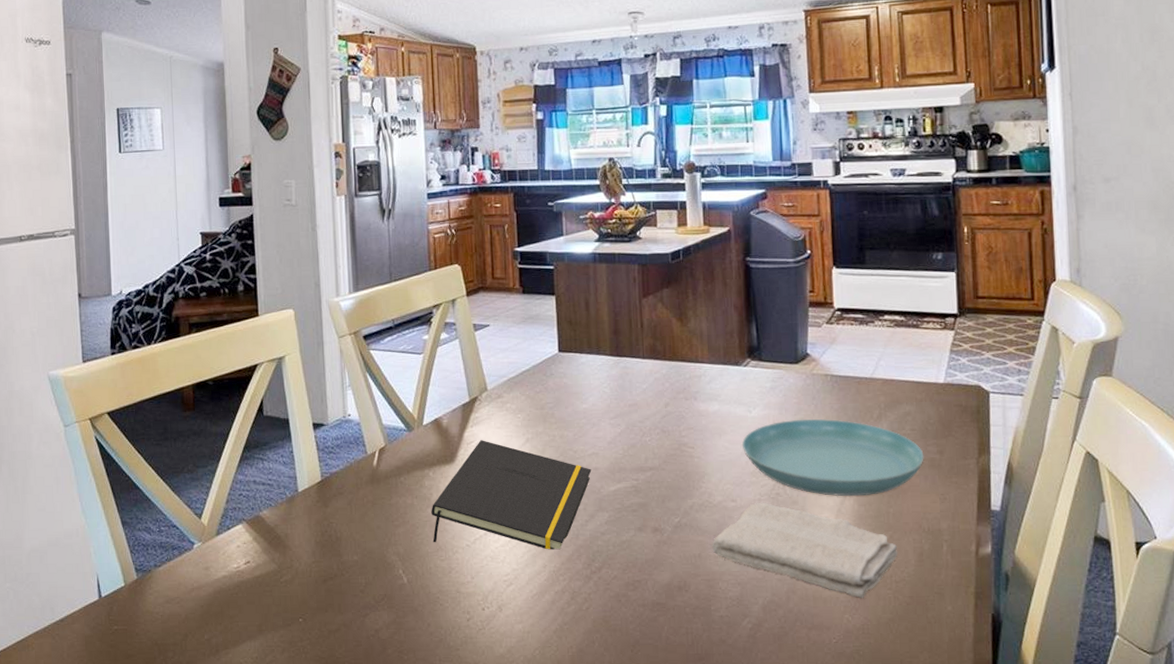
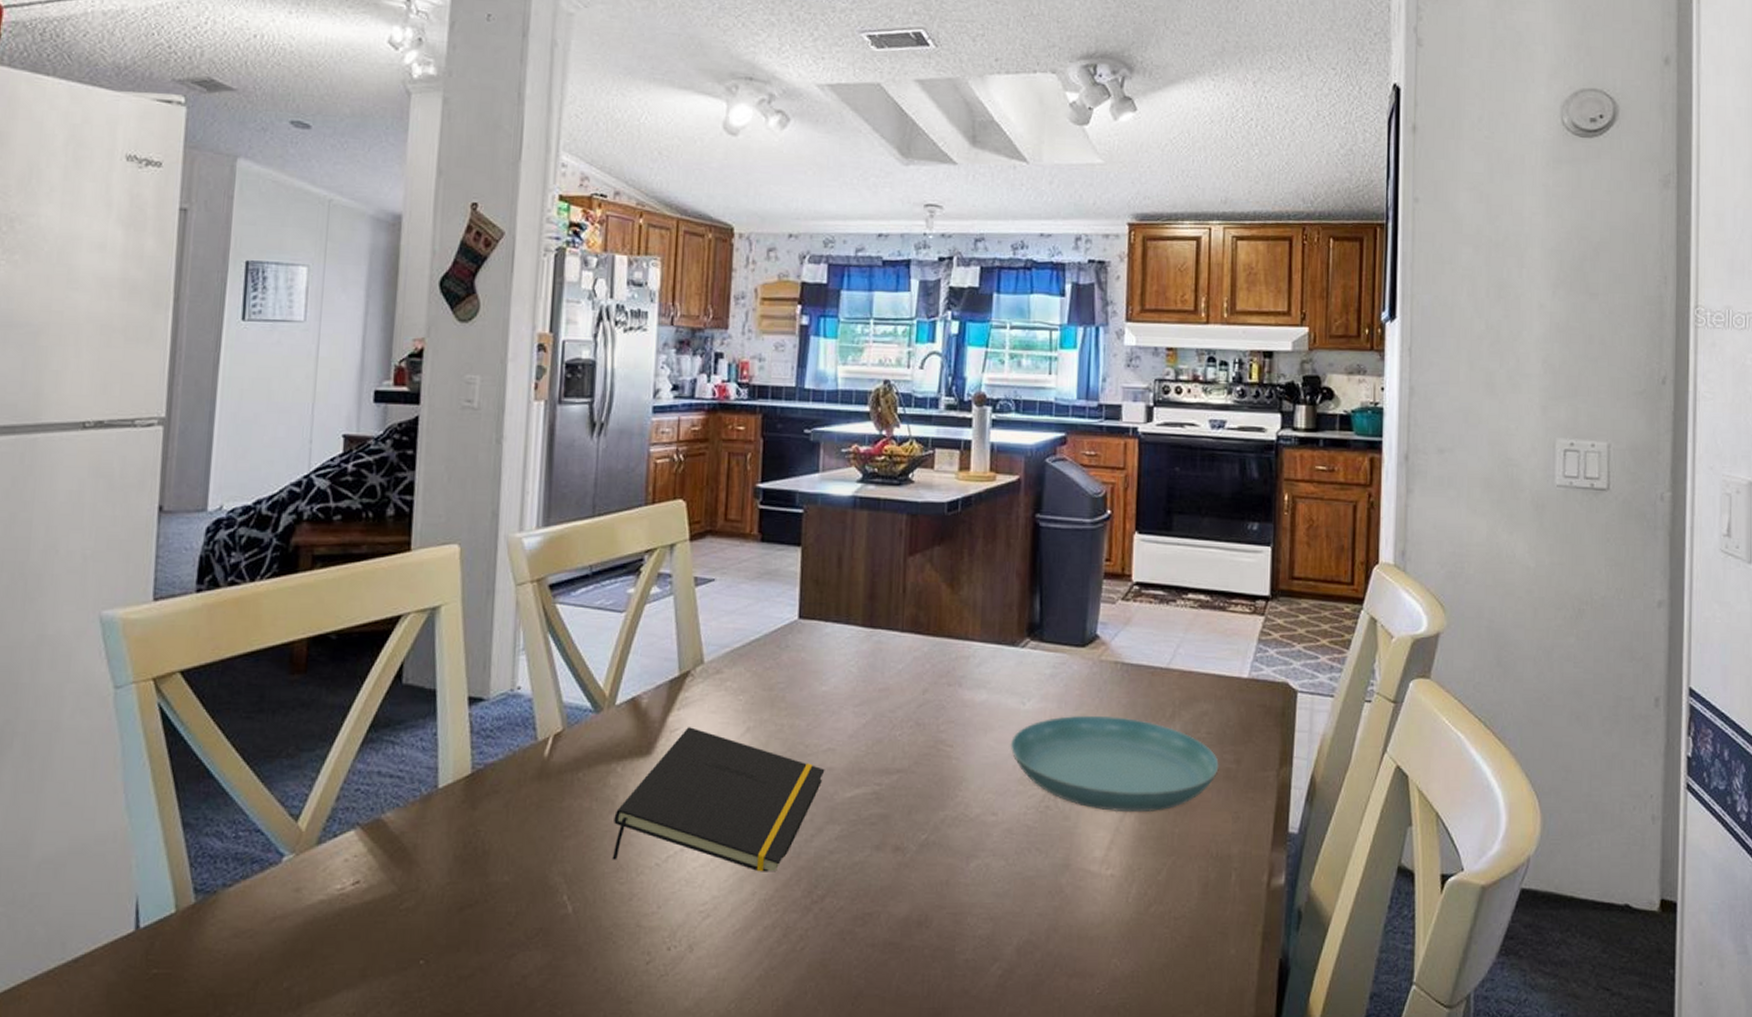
washcloth: present [712,503,898,599] -> none [963,818,1180,939]

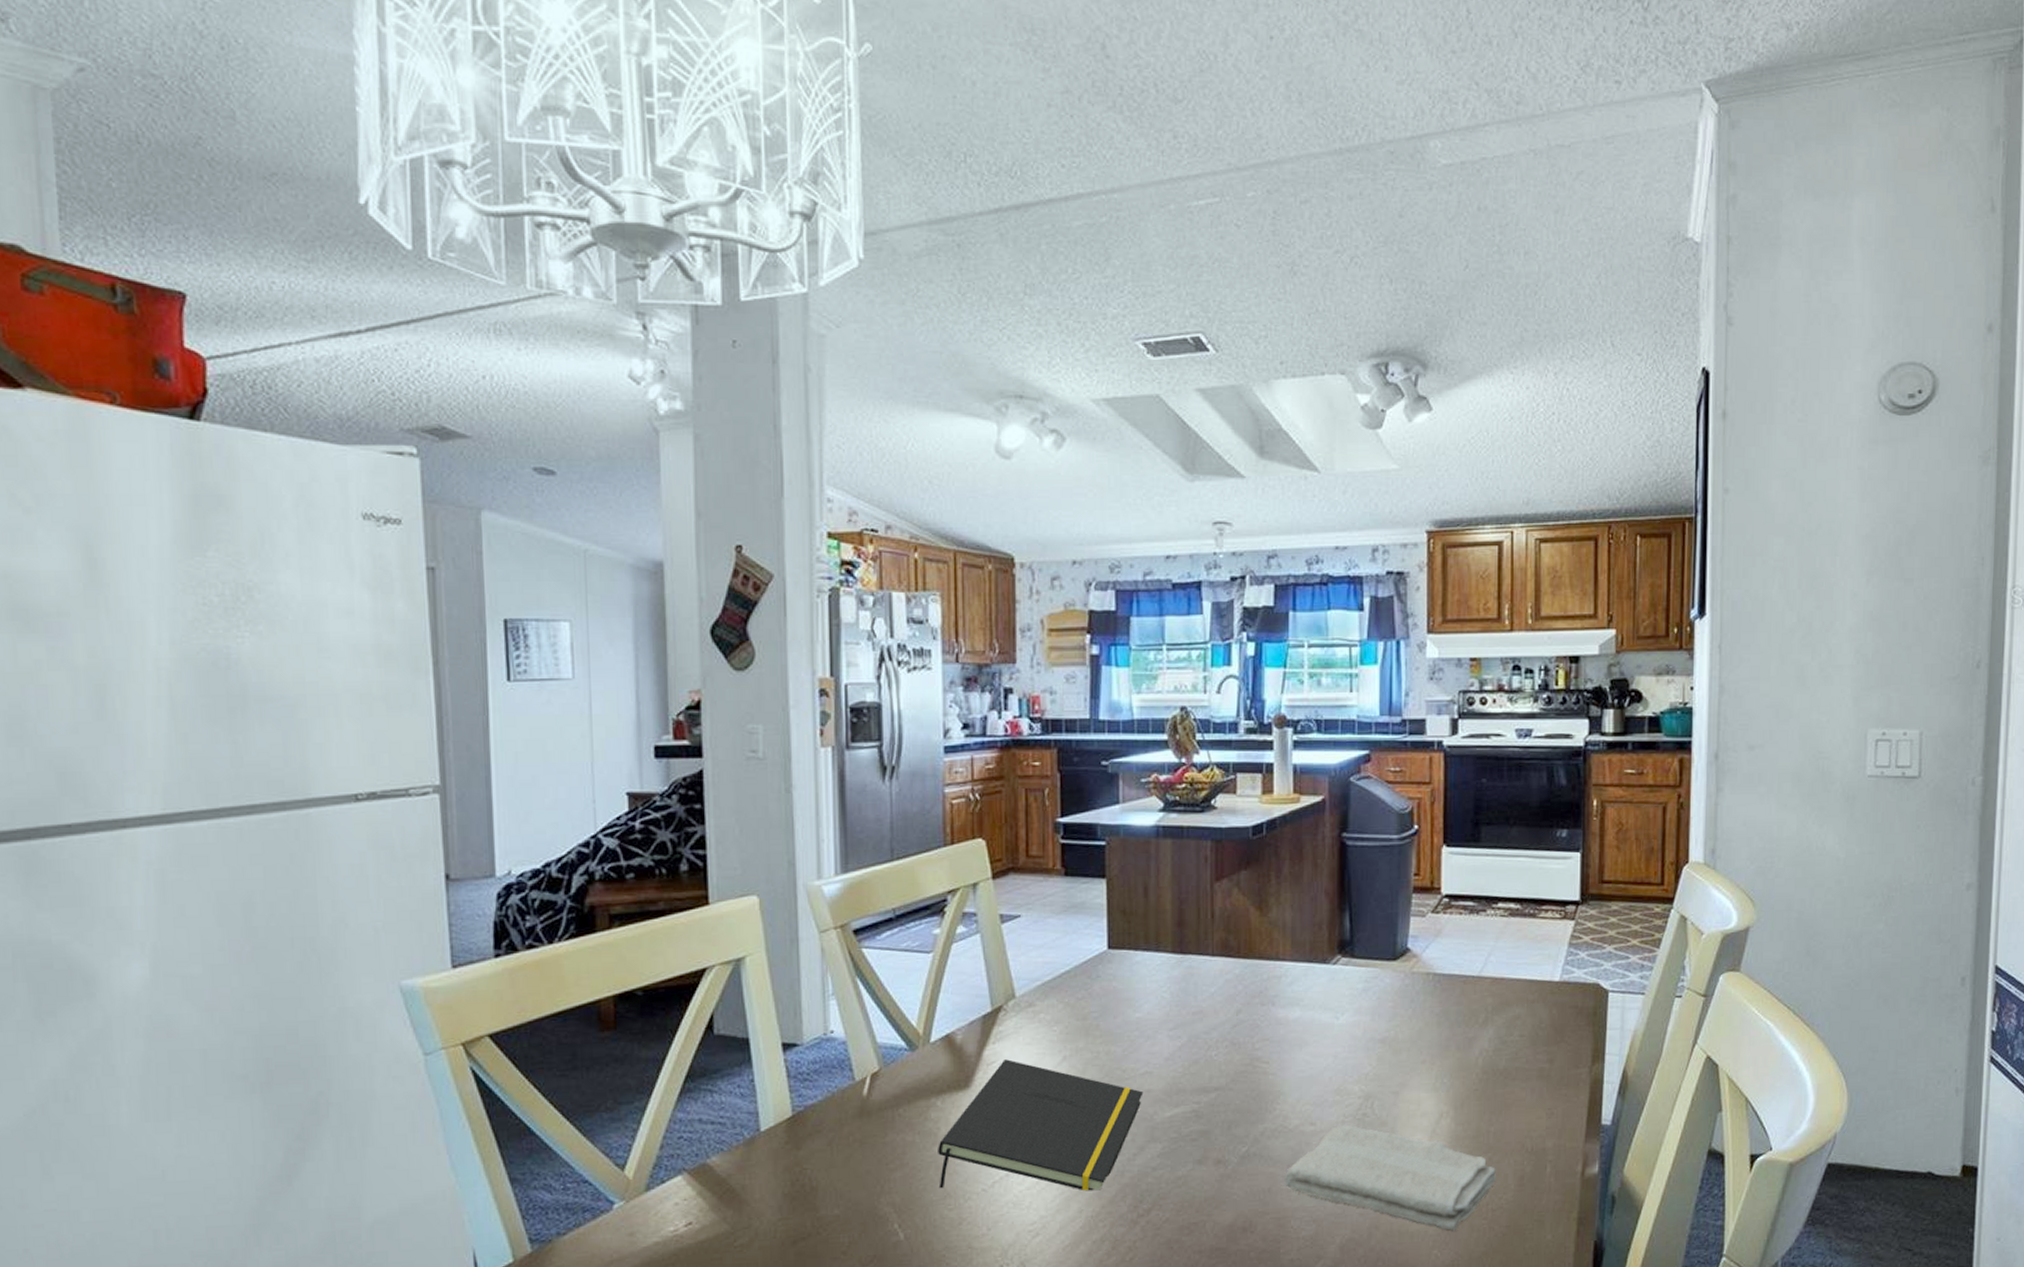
washcloth: none [963,818,1180,939] -> present [1284,1125,1497,1232]
saucer: present [1011,715,1219,813] -> none [1327,1024,1532,1115]

